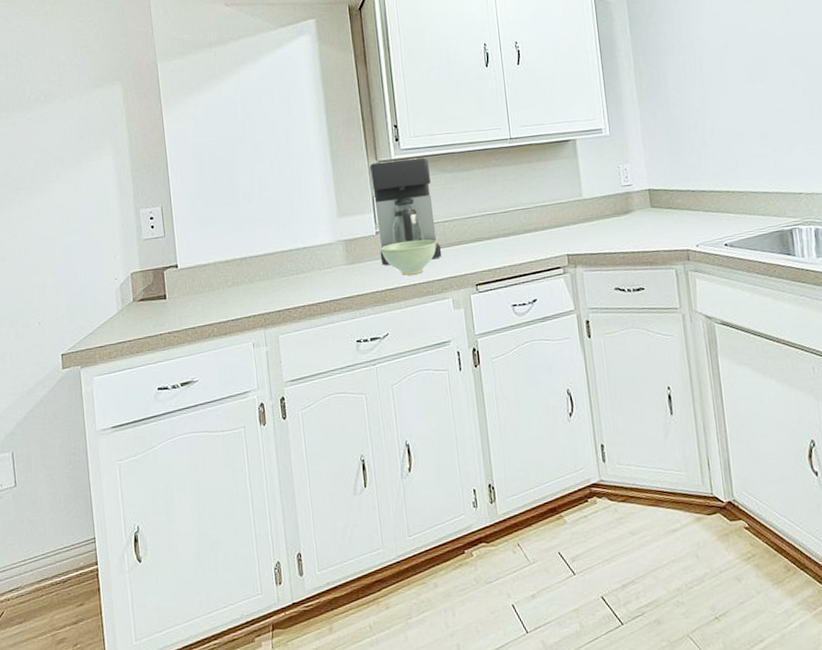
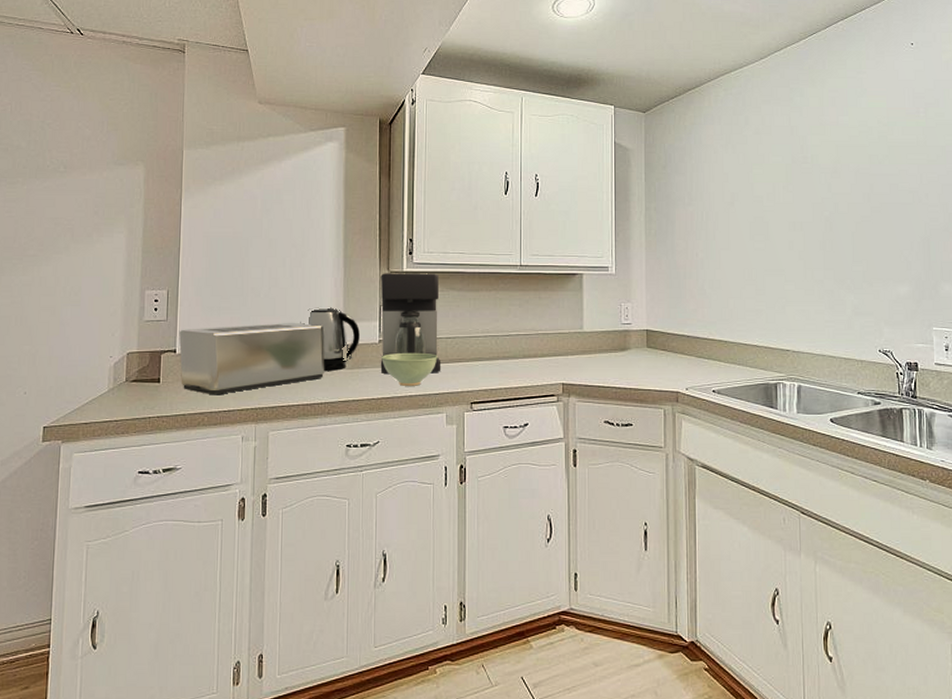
toaster: none [178,223,326,306] -> present [179,322,325,395]
kettle: none [295,204,357,270] -> present [300,307,360,372]

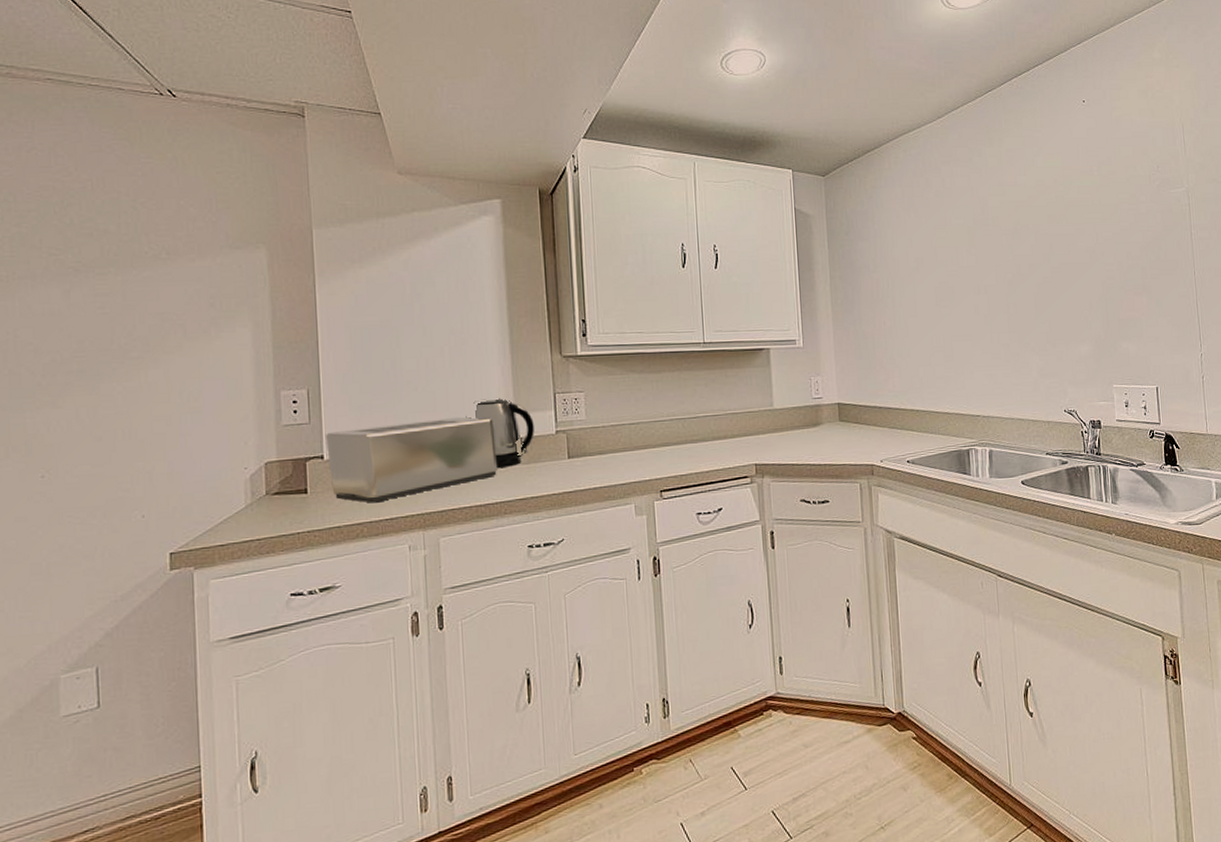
coffee maker: present [380,273,441,373] -> none [554,355,626,466]
bowl: present [380,352,438,386] -> none [559,441,622,478]

